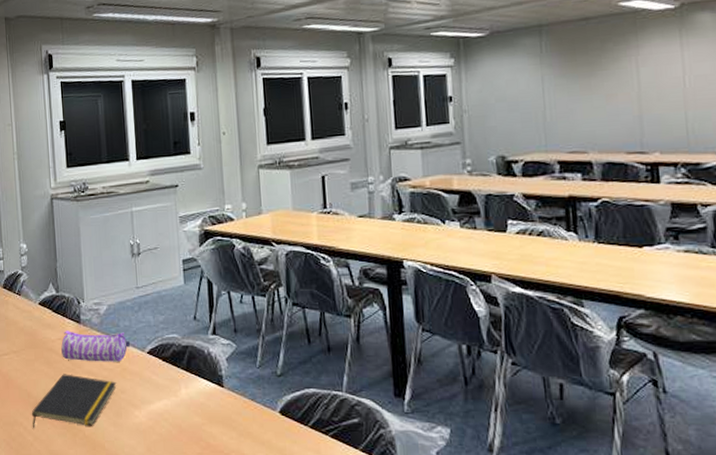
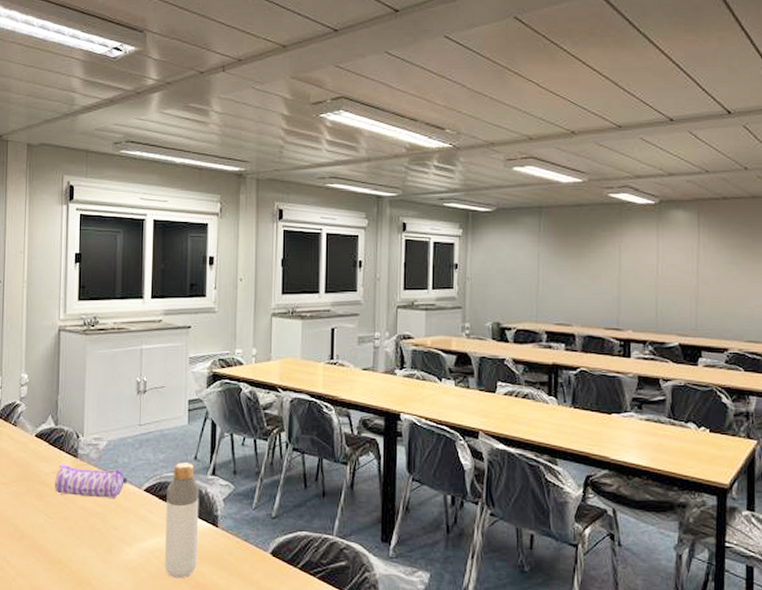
notepad: present [31,374,117,428] -> none [16,508,110,562]
bottle: none [169,323,206,440] -> present [165,462,200,579]

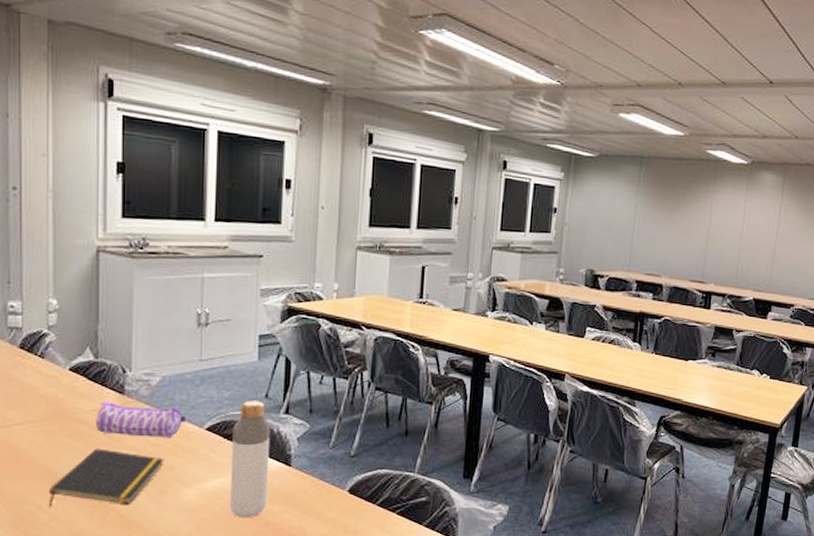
notepad: none [16,508,110,562] -> present [48,448,165,507]

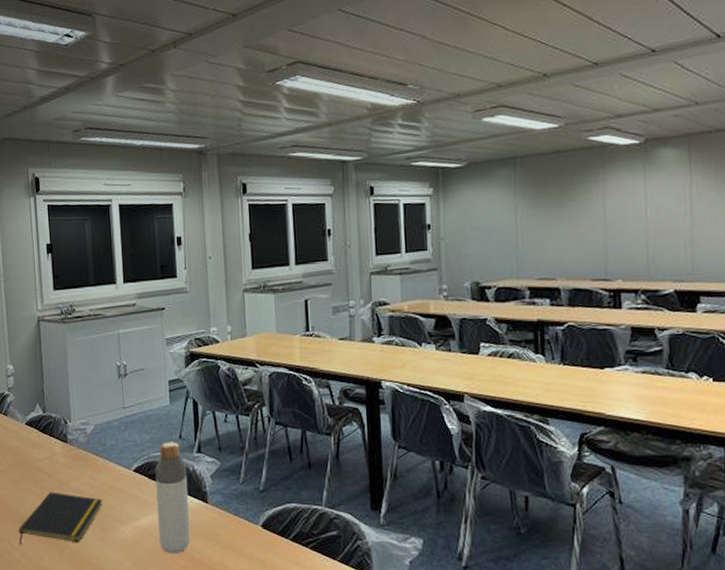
pencil case: present [96,401,185,438] -> none [48,450,116,480]

